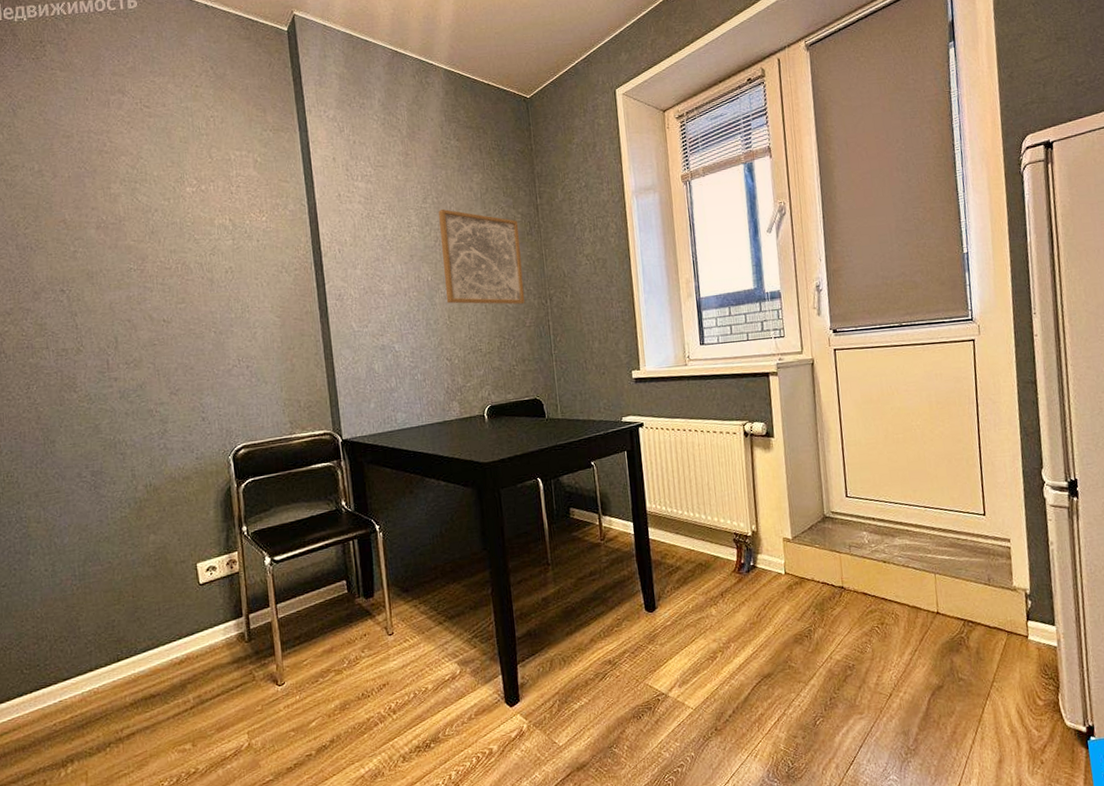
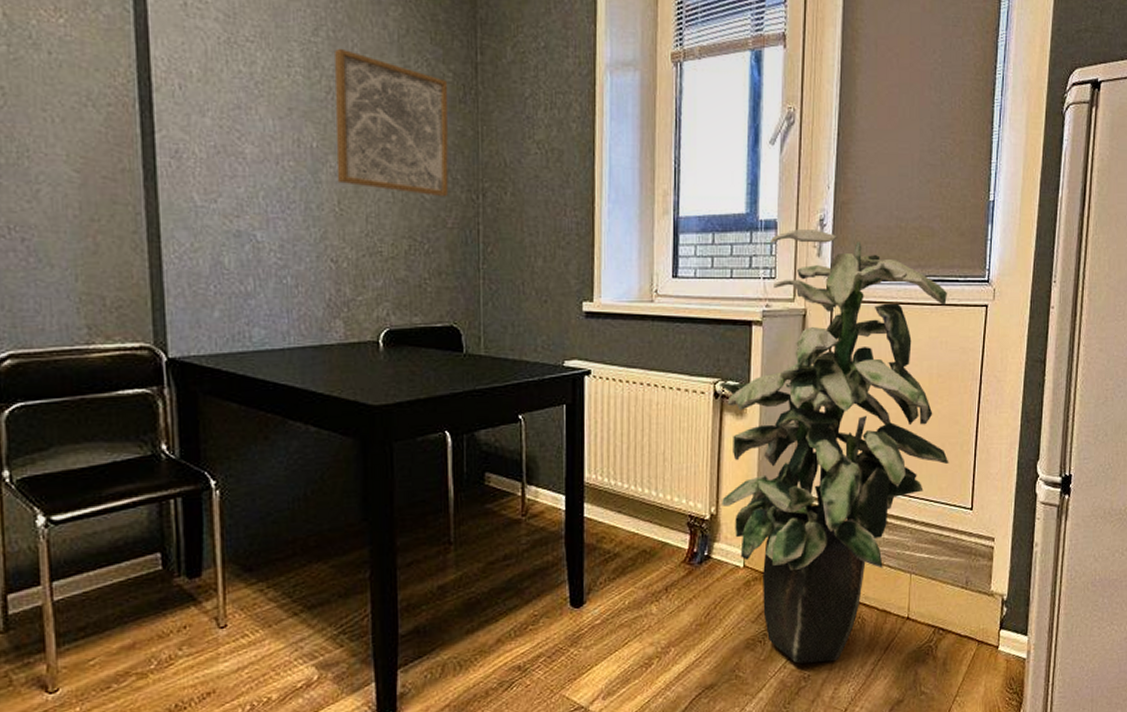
indoor plant: none [747,294,958,655] -> present [718,229,949,664]

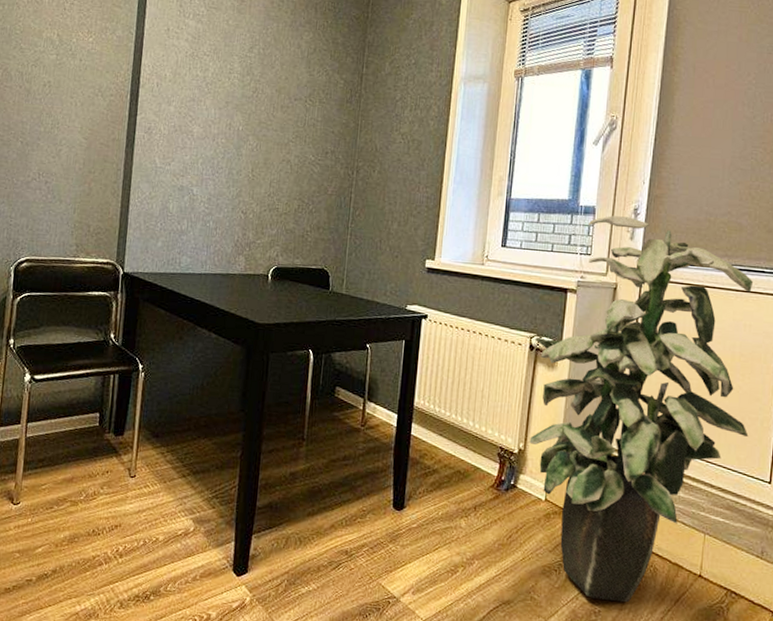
wall art: present [335,48,449,197] -> none [253,61,340,171]

